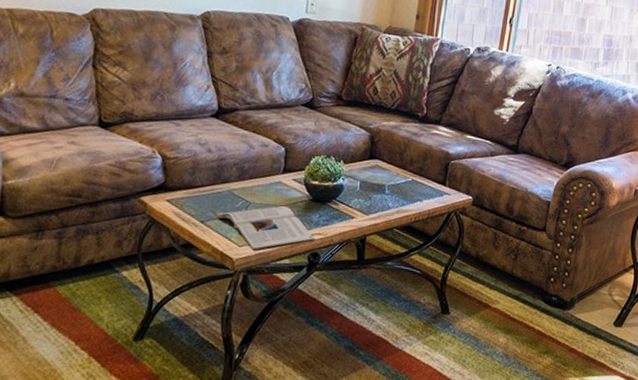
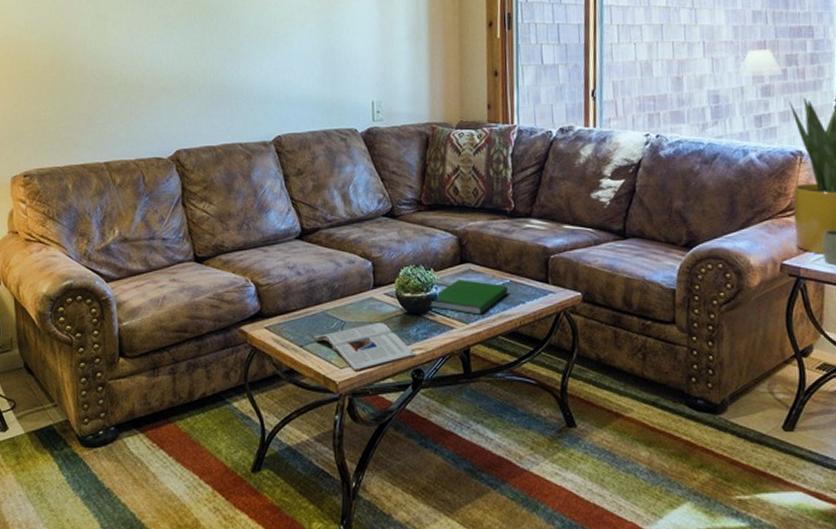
hardcover book: none [334,174,410,208] -> present [429,280,509,315]

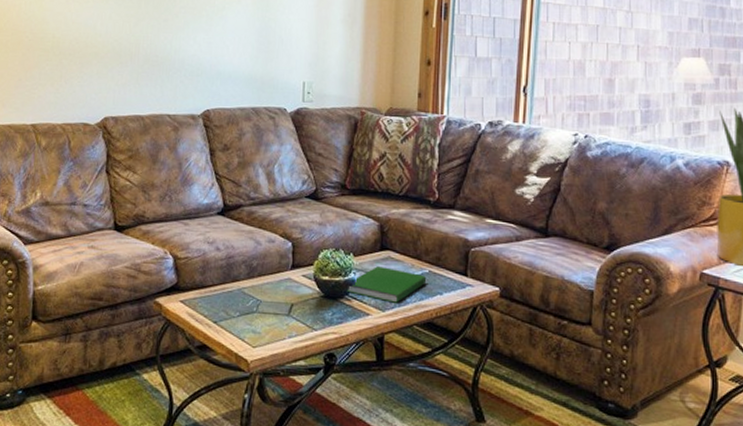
magazine: present [313,322,416,372] -> none [228,303,330,352]

